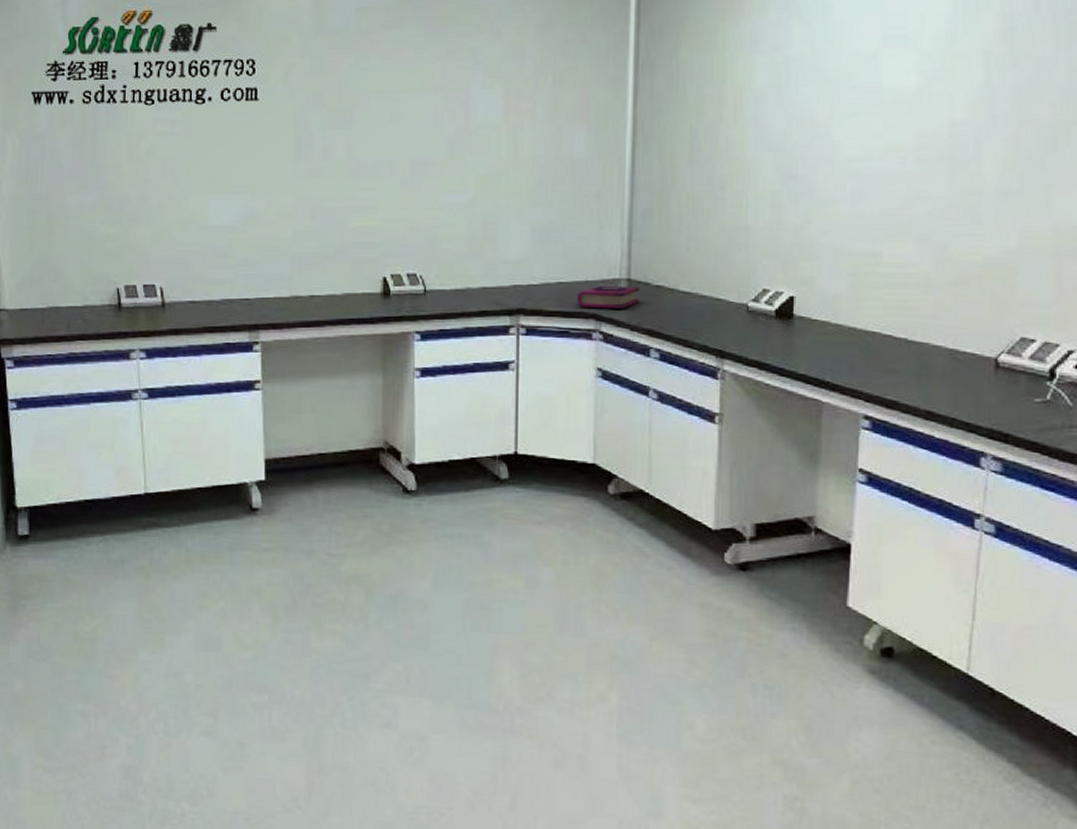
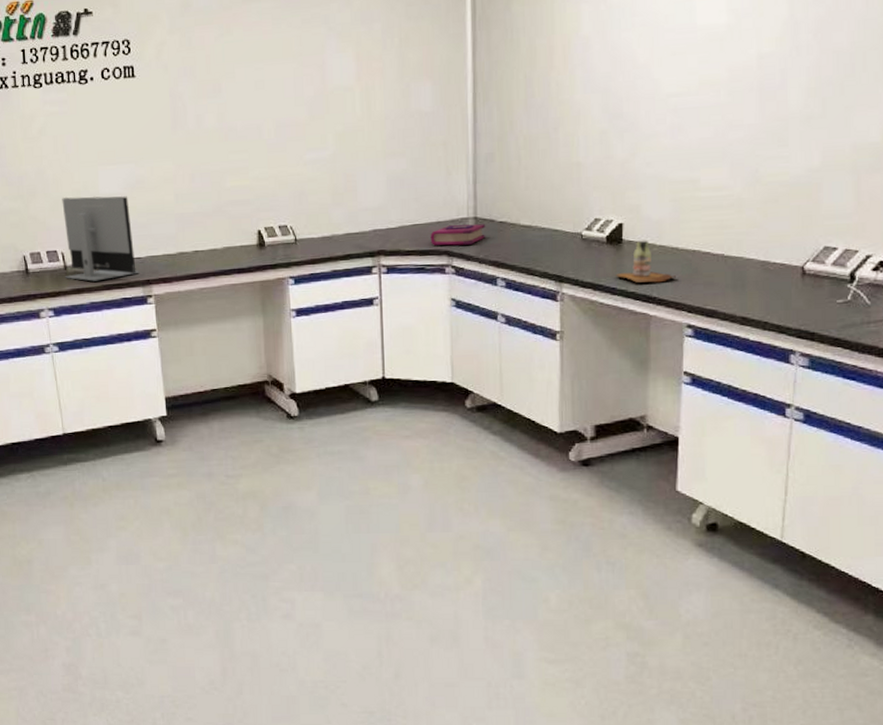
monitor: none [161,227,247,322] -> present [62,196,140,282]
bottle: none [784,317,853,366] -> present [615,240,676,283]

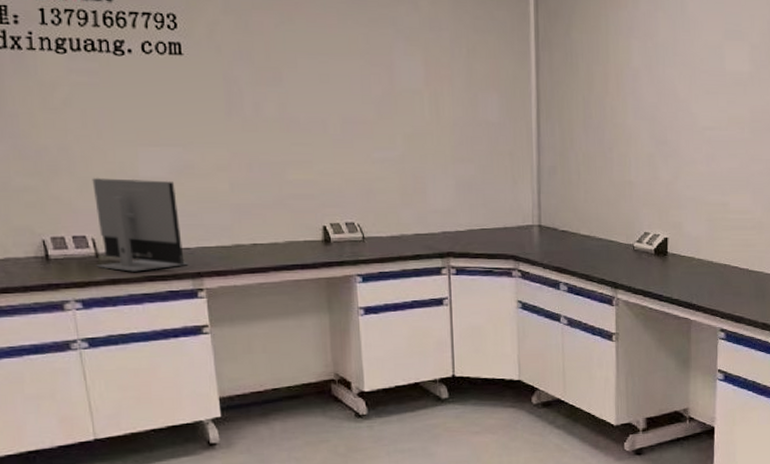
book: present [430,224,486,246] -> none [498,231,550,251]
bottle: present [615,240,676,283] -> none [662,253,711,292]

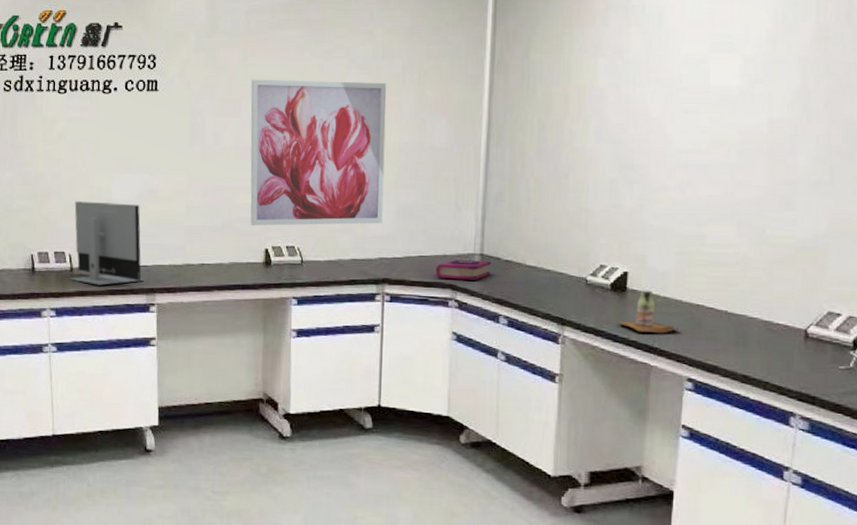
wall art: none [291,46,442,202] -> present [250,79,387,226]
book: none [498,231,550,251] -> present [435,259,492,280]
bottle: none [662,253,711,292] -> present [618,290,678,334]

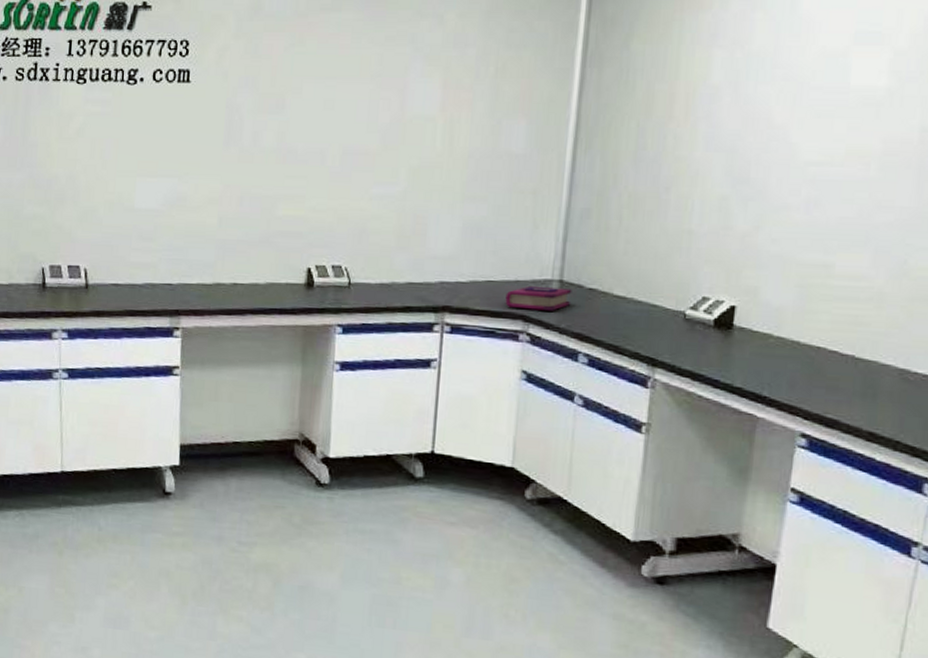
monitor: present [70,201,145,286] -> none [84,208,169,305]
wall art: present [250,79,387,226] -> none [291,70,458,243]
bottle: present [618,290,678,334] -> none [720,328,793,381]

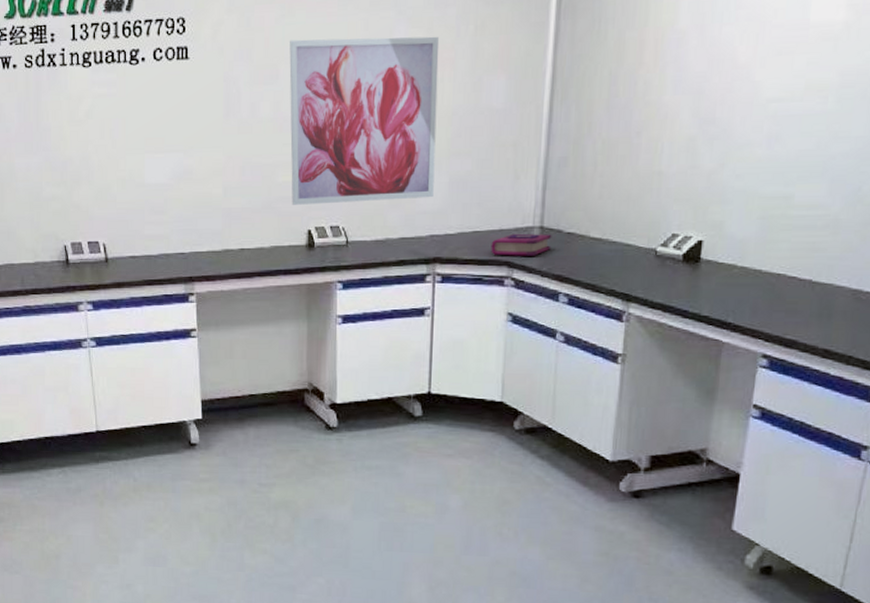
wall art: none [291,70,458,243] -> present [289,36,440,205]

